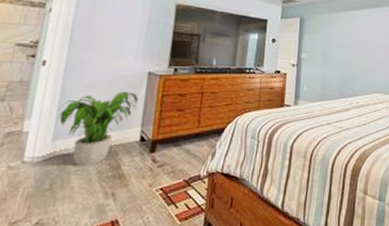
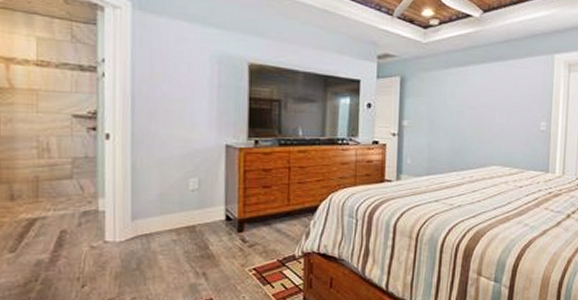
potted plant: present [57,91,138,165] -> none [131,167,218,245]

